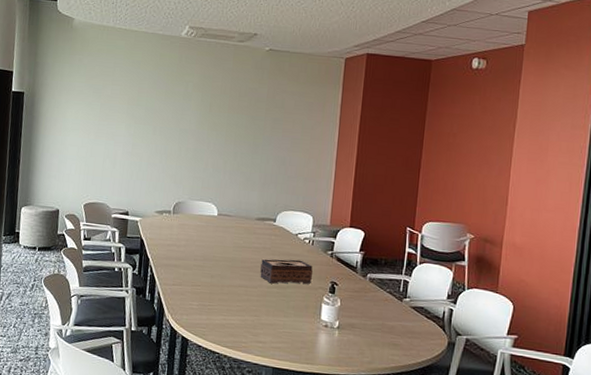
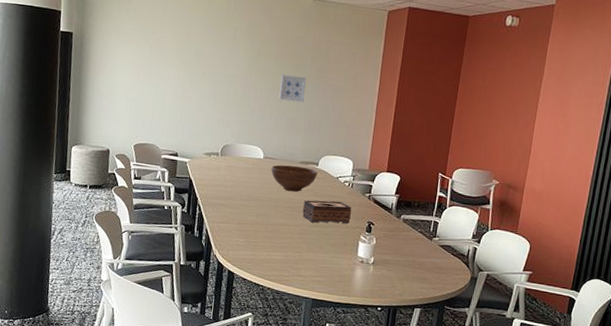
fruit bowl: none [225,222,275,251] -> present [271,164,318,192]
wall art: none [233,127,261,156] -> present [279,74,306,103]

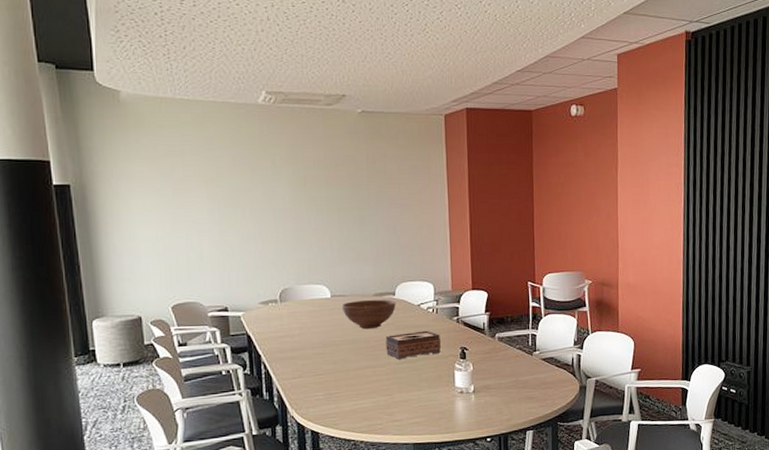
wall art: present [279,74,306,103] -> none [336,199,366,229]

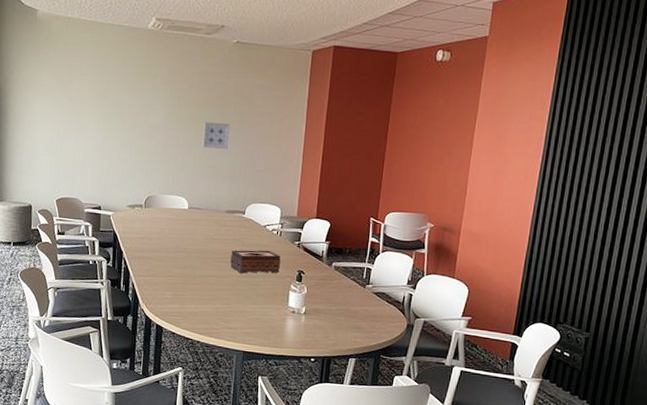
wall art: none [336,199,366,229] -> present [202,121,230,150]
fruit bowl: present [341,299,396,330] -> none [196,214,244,242]

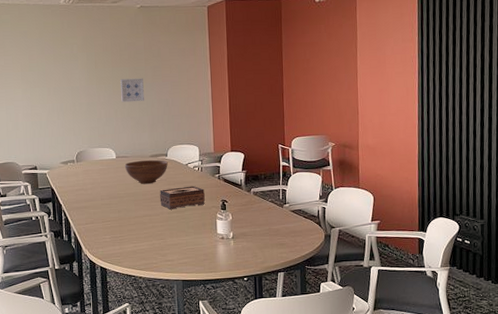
fruit bowl: none [196,214,244,242] -> present [124,159,168,185]

